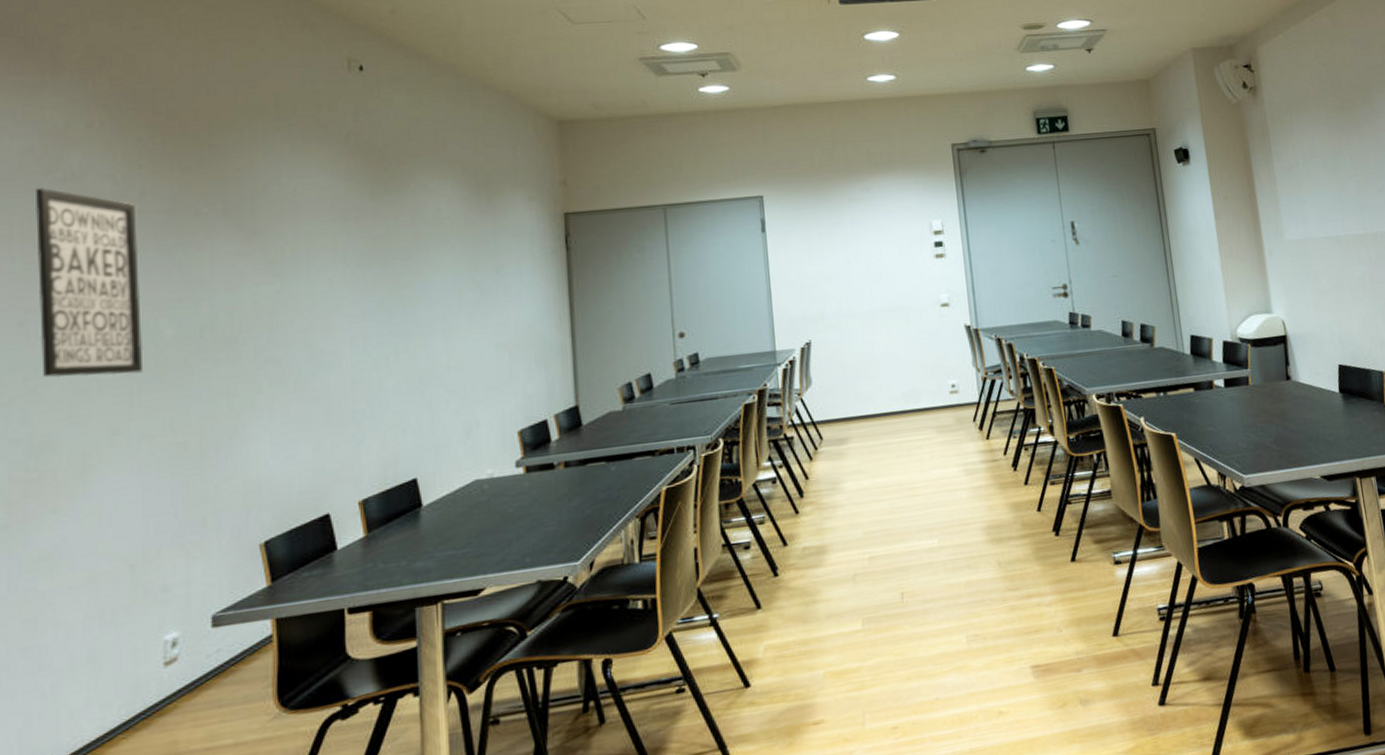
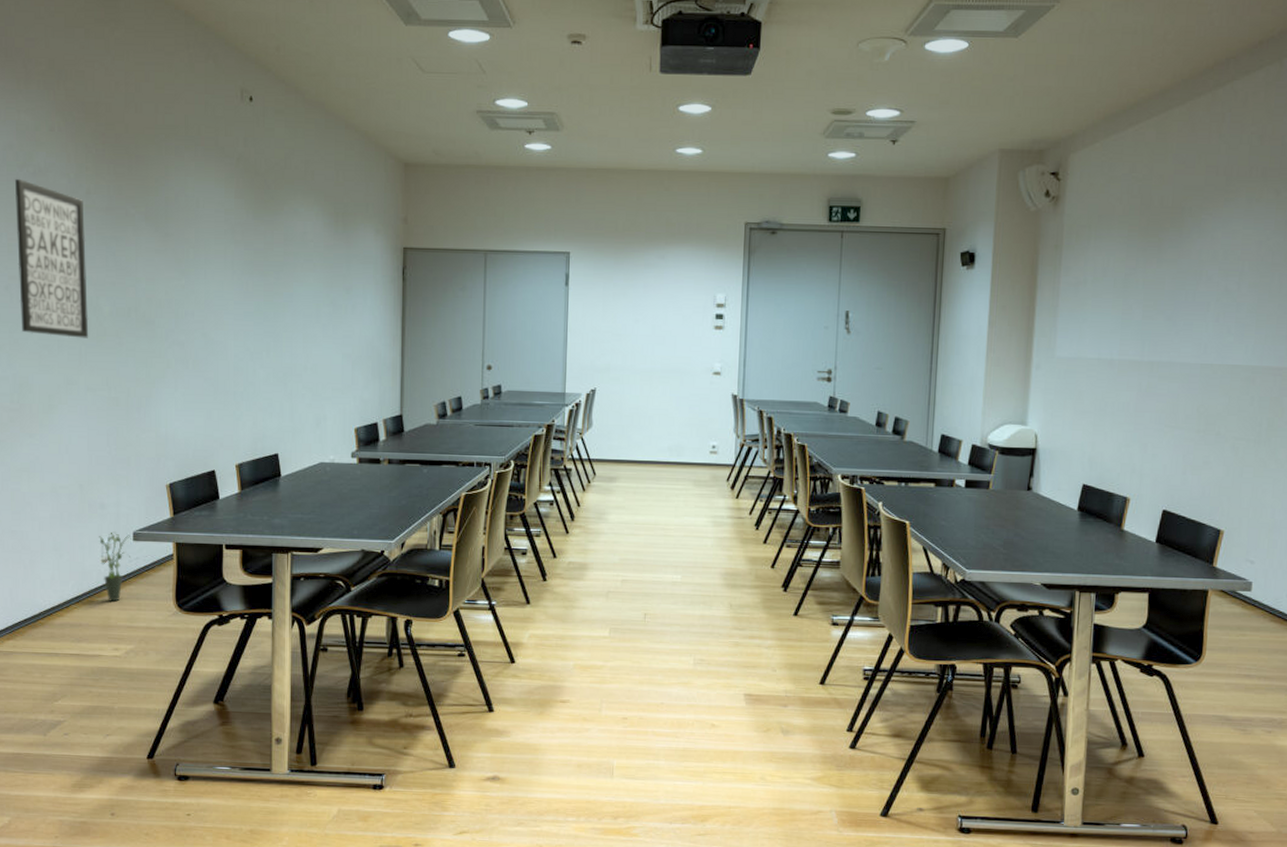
potted plant: none [160,620,210,719] -> present [99,532,131,602]

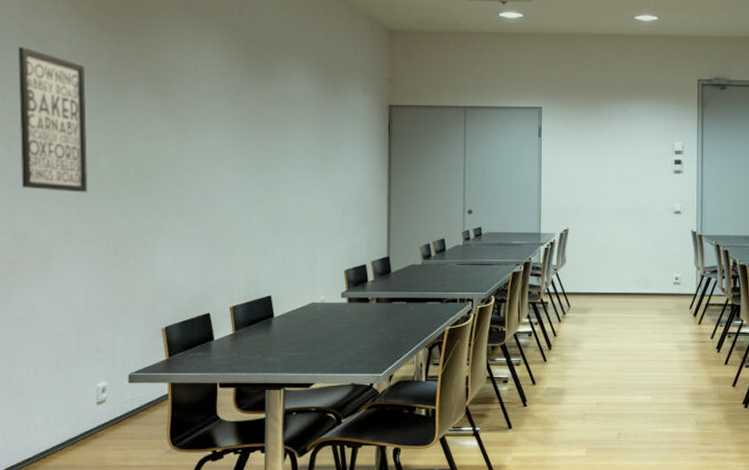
potted plant: present [99,532,131,602] -> none [94,375,127,442]

